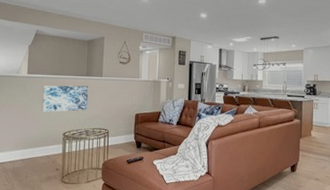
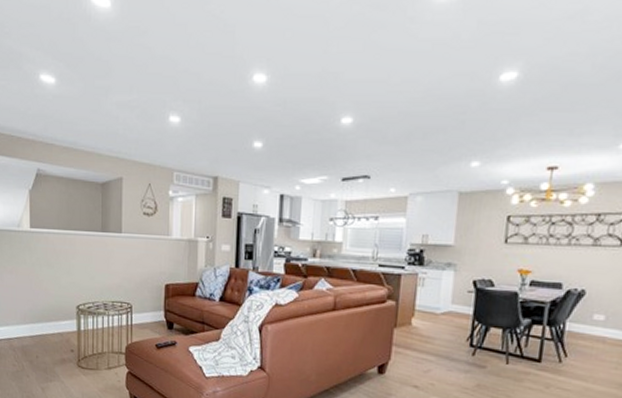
wall art: present [42,85,89,113] -> none [50,243,105,279]

